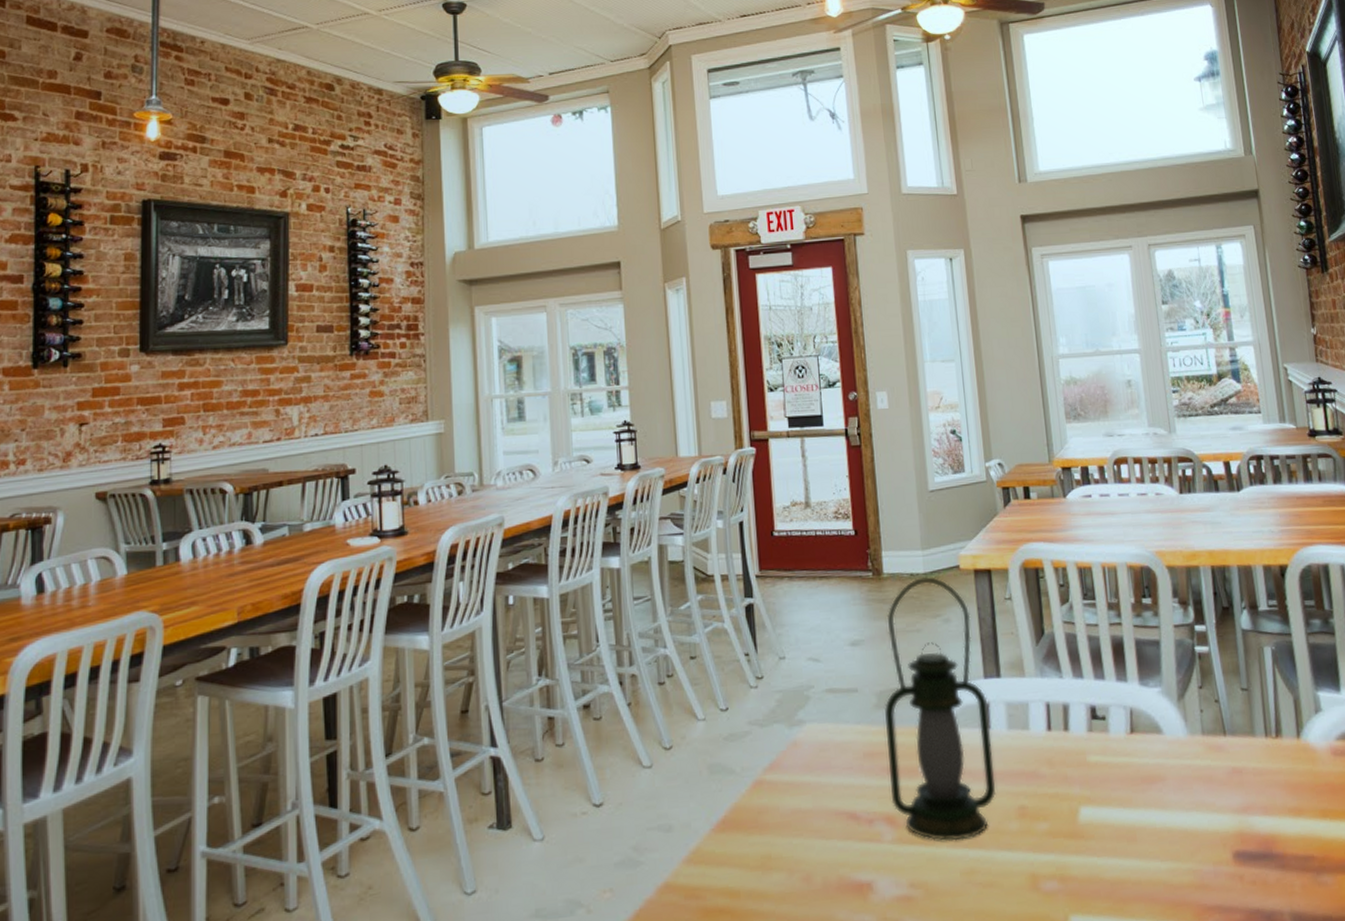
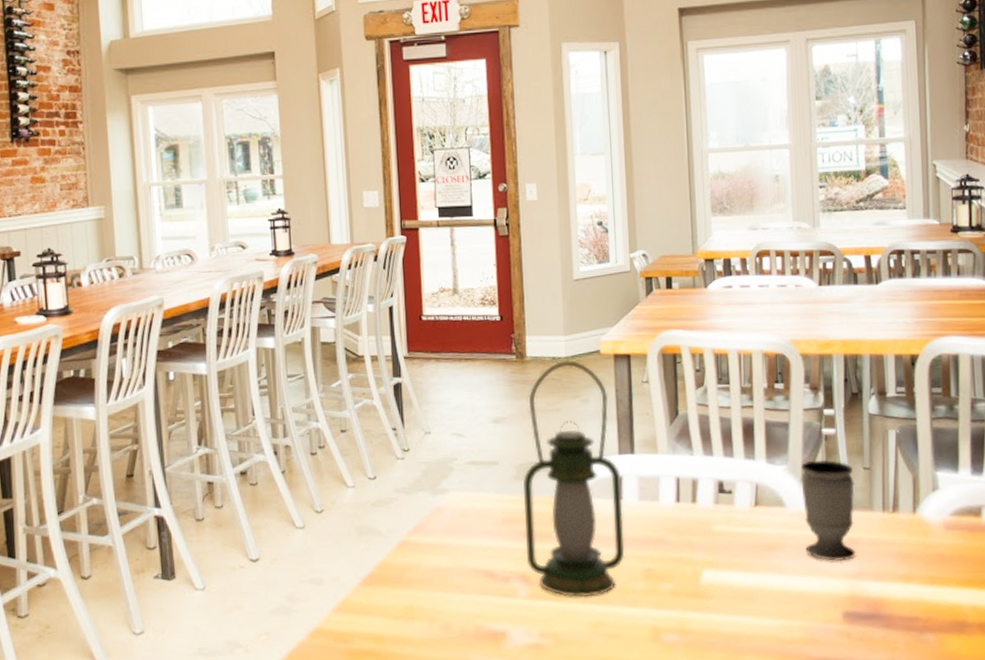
cup: none [1175,681,1242,794] -> present [800,460,856,562]

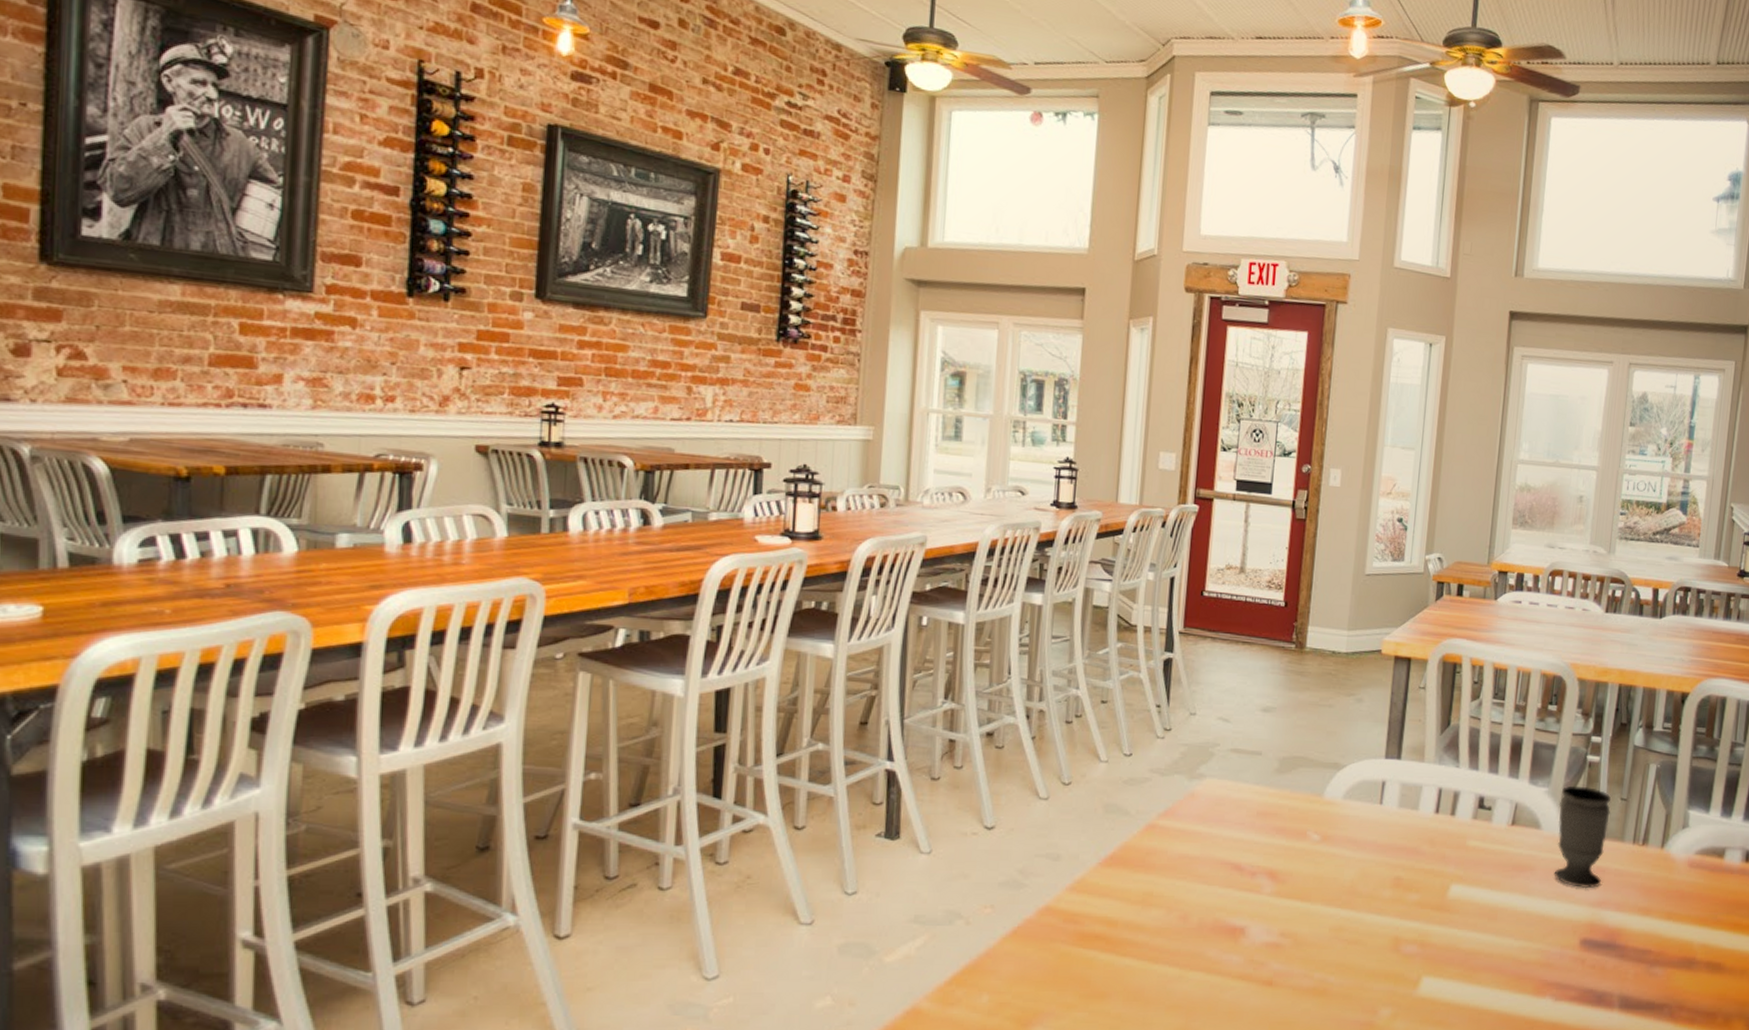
lantern: present [522,360,625,598] -> none [1276,655,1385,901]

